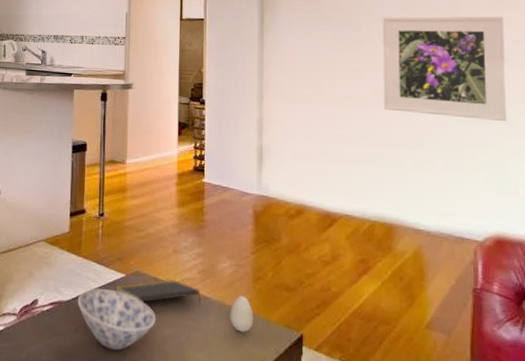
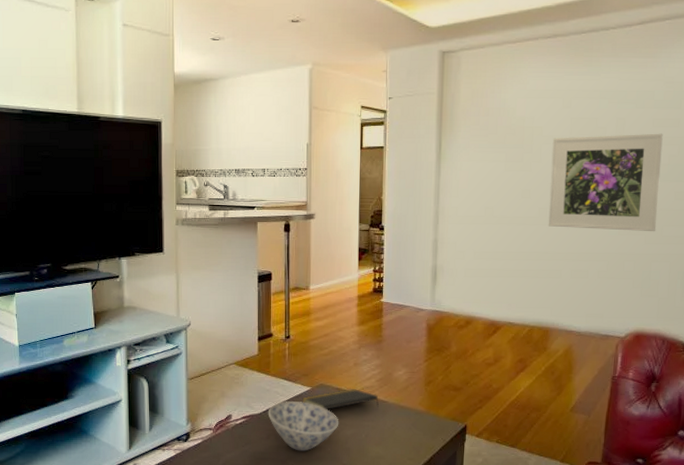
decorative egg: present [230,295,254,333] -> none [404,397,425,427]

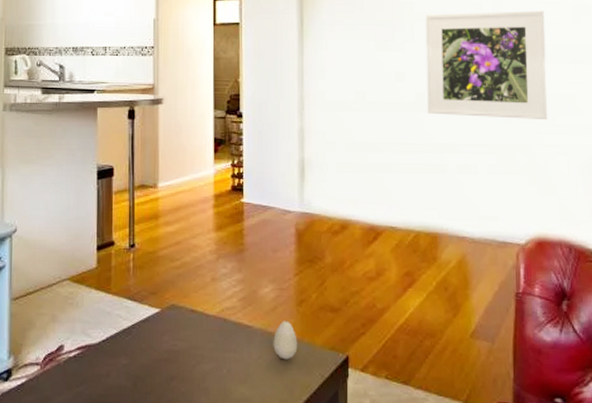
bowl: present [268,401,339,451] -> none [108,327,195,393]
notepad: present [302,389,379,409] -> none [150,310,242,337]
decorative egg: none [404,397,425,427] -> present [273,321,298,360]

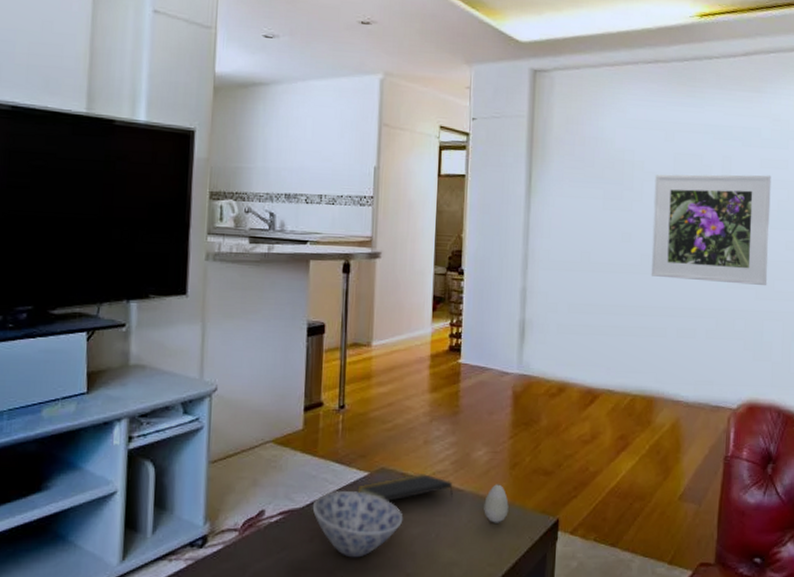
bowl: none [108,327,195,393] -> present [312,491,404,558]
notepad: none [150,310,242,337] -> present [357,474,453,501]

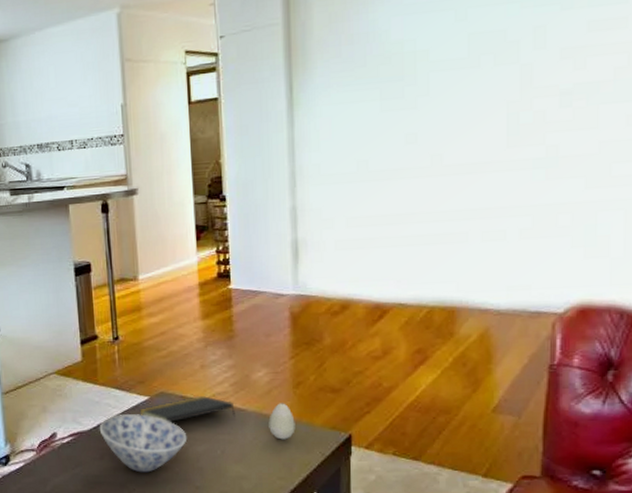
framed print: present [651,174,771,286] -> none [444,39,604,178]

